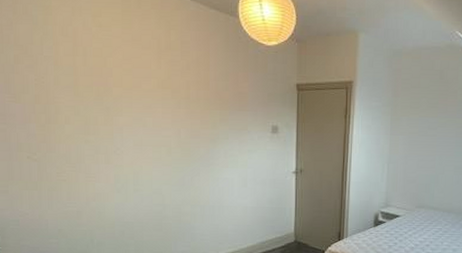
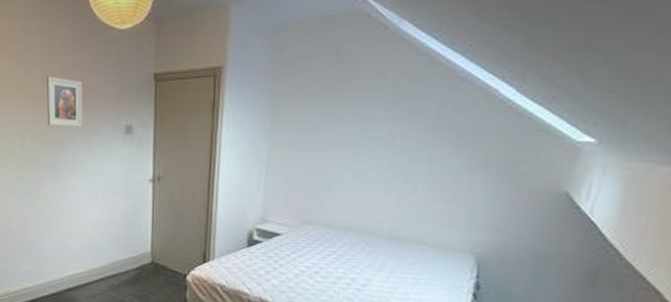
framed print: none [201,81,234,127] -> present [47,76,82,127]

